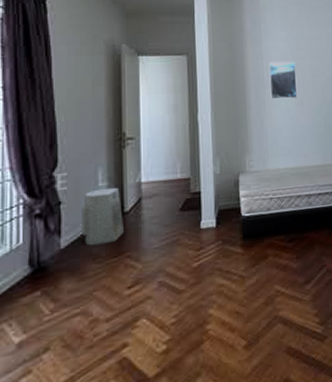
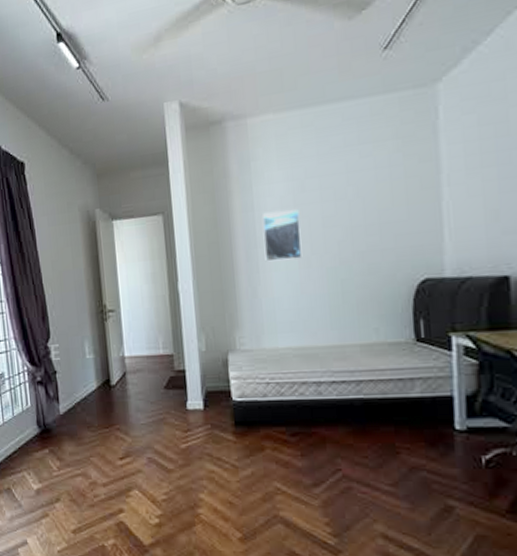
air purifier: present [81,187,125,246] -> none [73,360,113,415]

